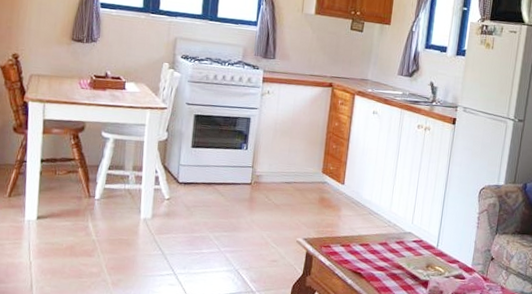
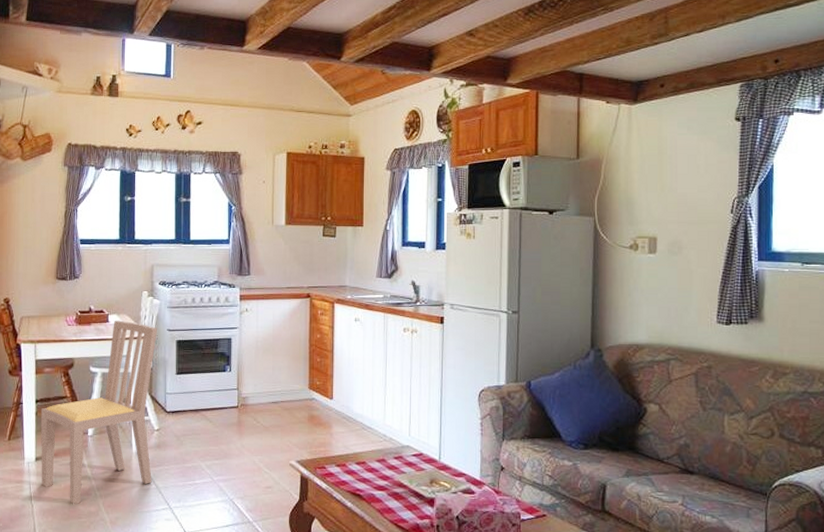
dining chair: none [42,88,177,265] -> present [40,320,158,505]

